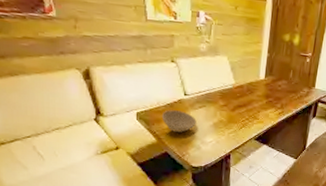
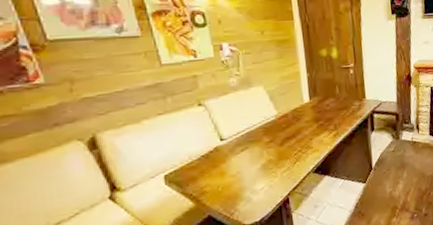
bowl: present [161,110,197,133] -> none [196,160,241,188]

